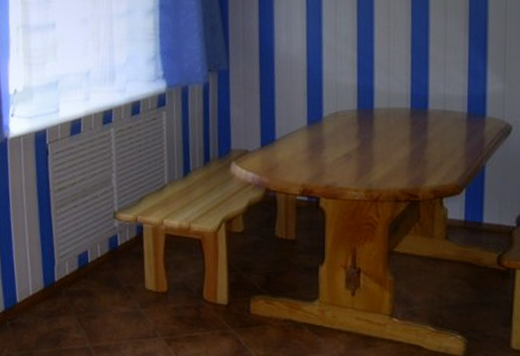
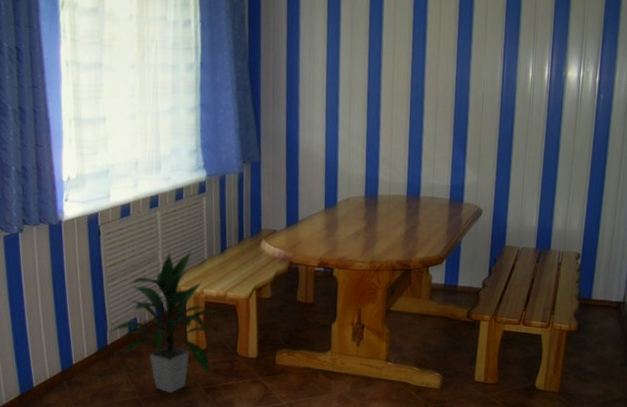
indoor plant: none [57,173,179,343] -> present [109,250,217,394]

